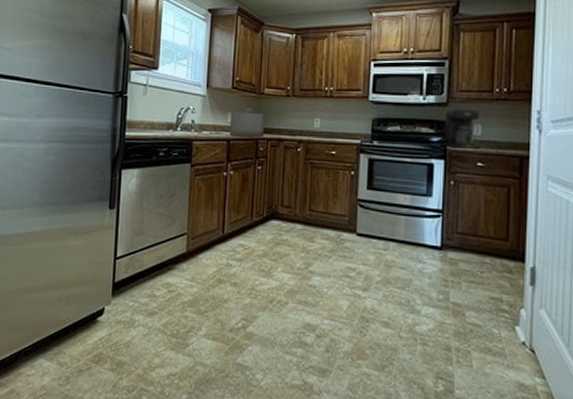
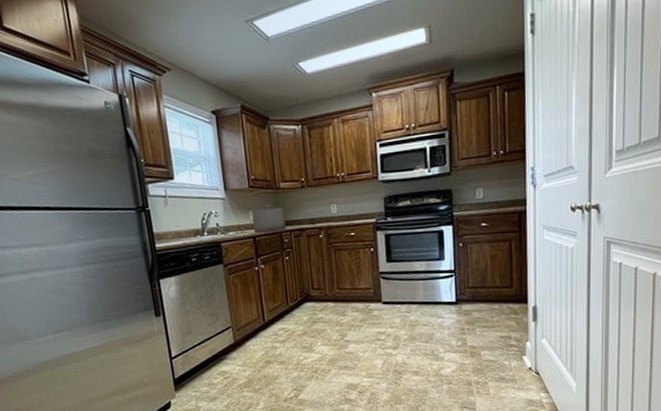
coffee maker: present [442,109,482,151] -> none [449,174,484,214]

